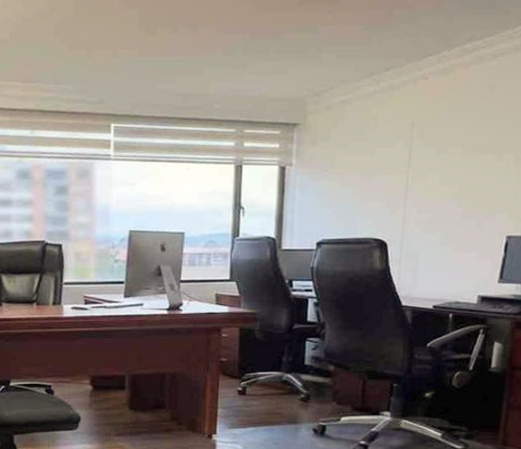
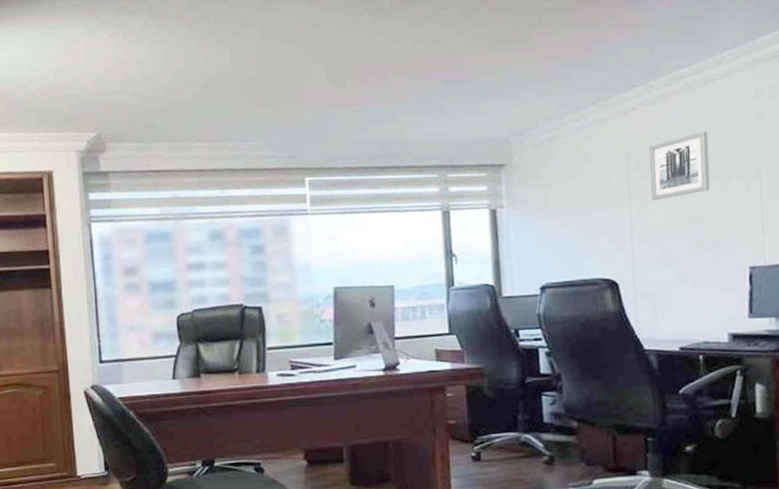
wall art: none [429,105,490,168] -> present [649,131,710,200]

